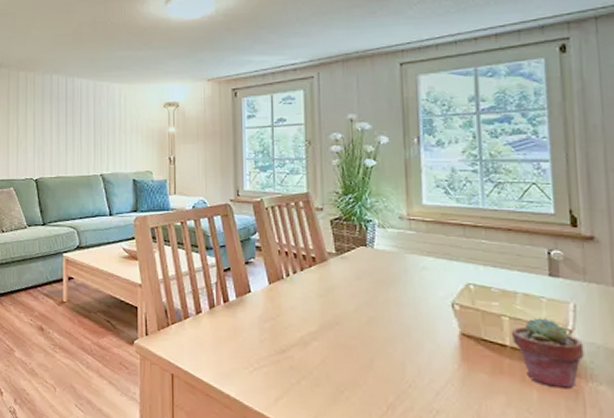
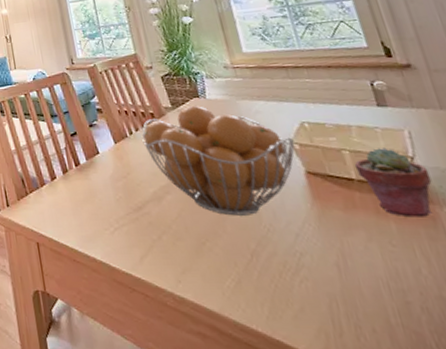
fruit basket: none [298,253,455,370] -> present [141,105,295,216]

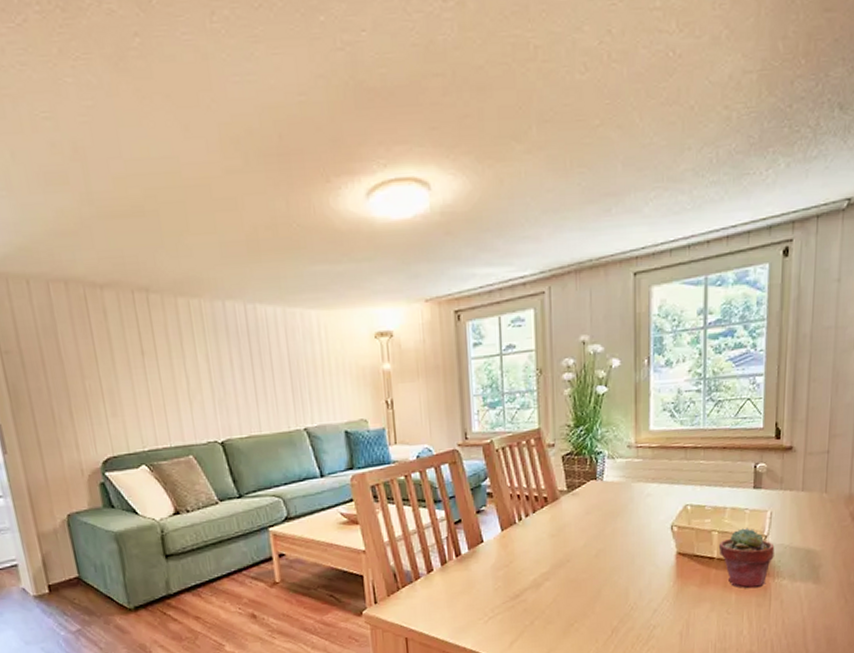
fruit basket: present [141,105,295,216] -> none [531,487,674,598]

